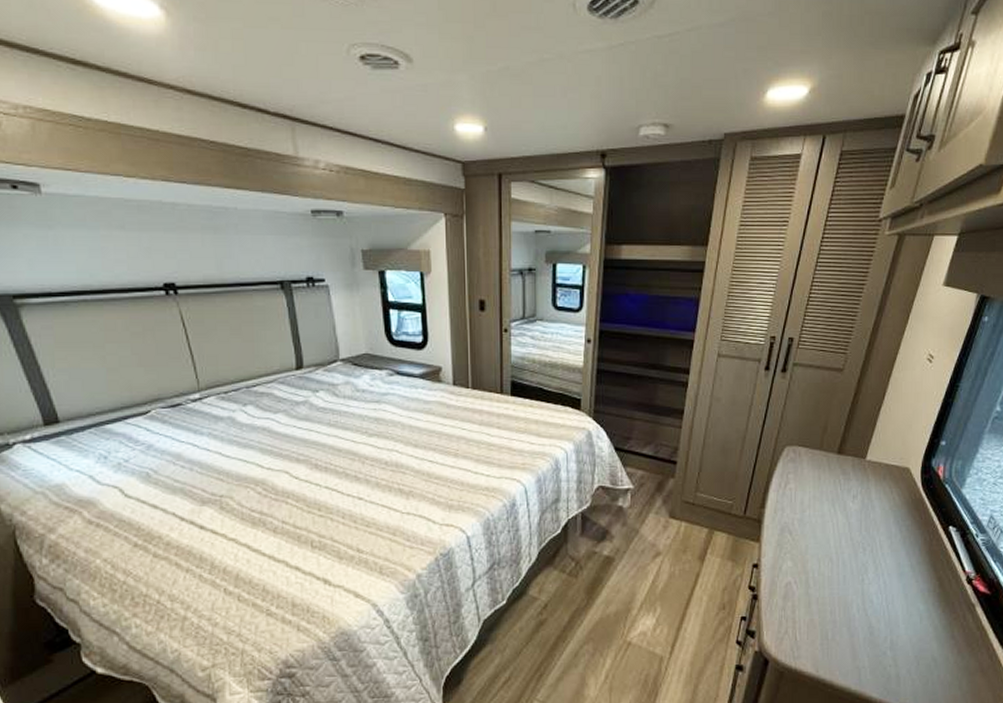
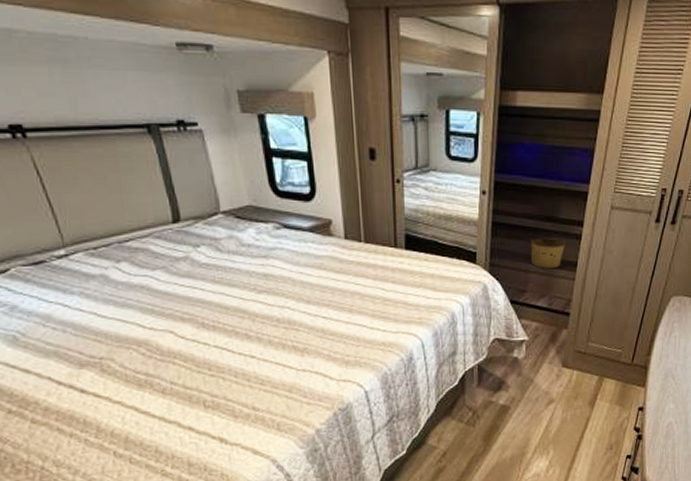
basket: none [635,385,672,417] -> present [530,237,566,269]

